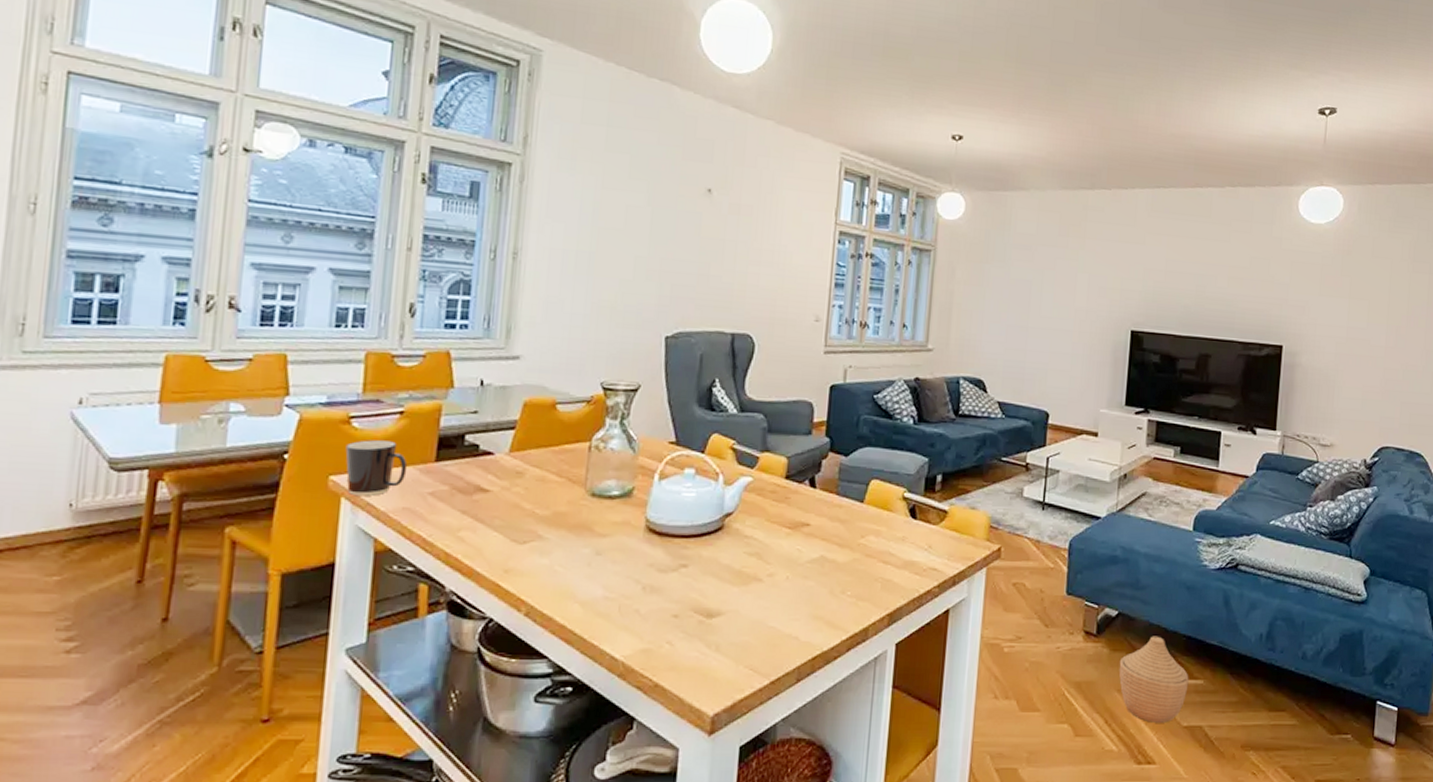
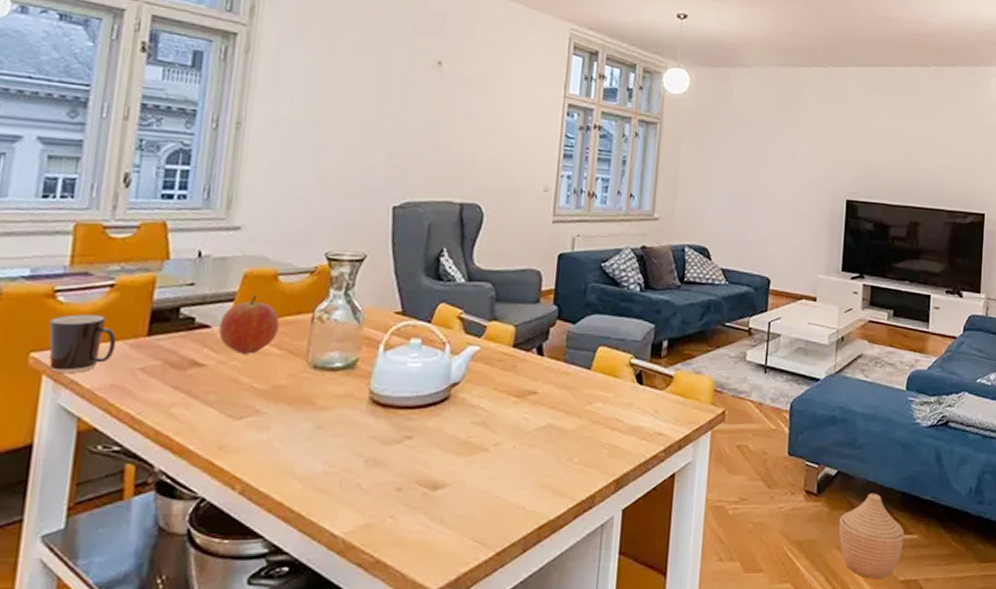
fruit: none [501,422,558,481] -> present [219,294,280,354]

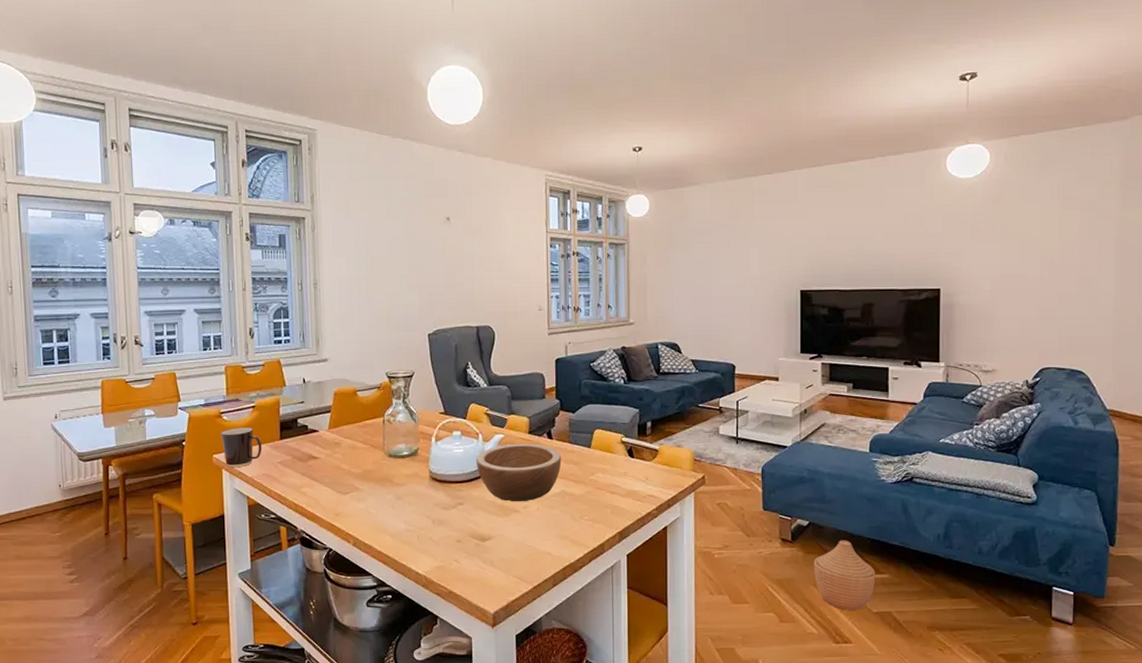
fruit: present [219,294,280,354] -> none [324,406,362,449]
bowl: none [437,359,553,438] -> present [476,443,562,502]

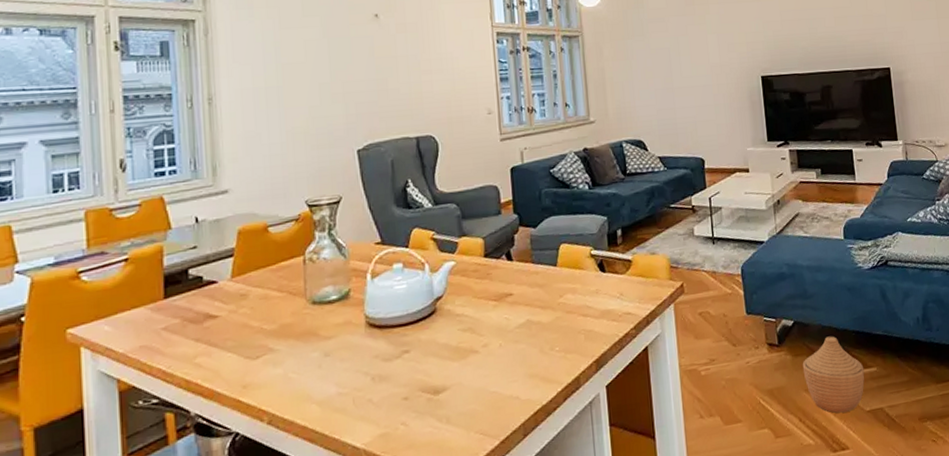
mug: present [220,427,262,468] -> none [78,287,139,344]
bowl: present [476,443,562,502] -> none [423,268,525,341]

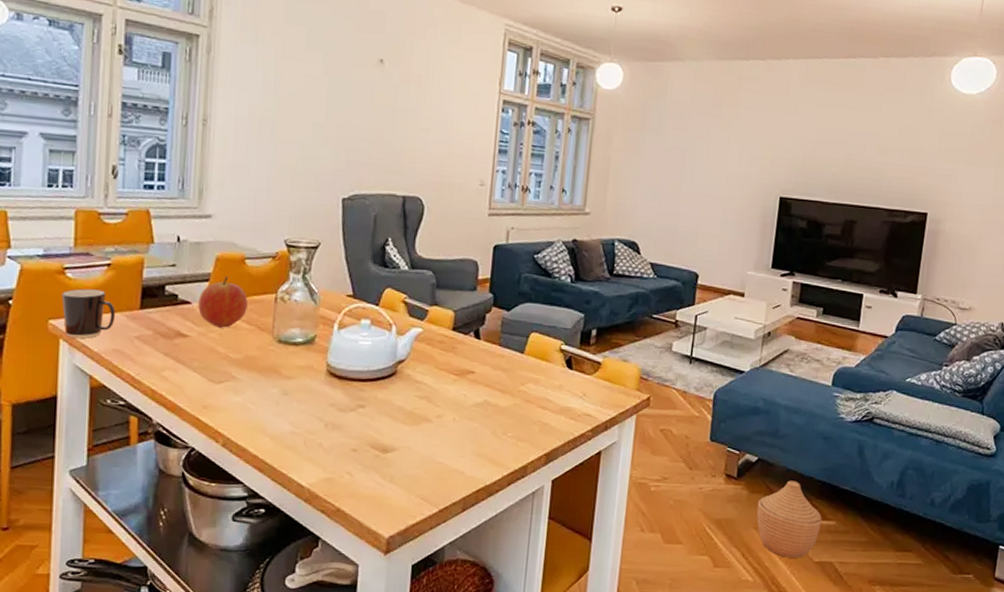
mug: none [78,287,139,344] -> present [61,288,116,339]
fruit: none [224,247,276,302] -> present [198,275,248,328]

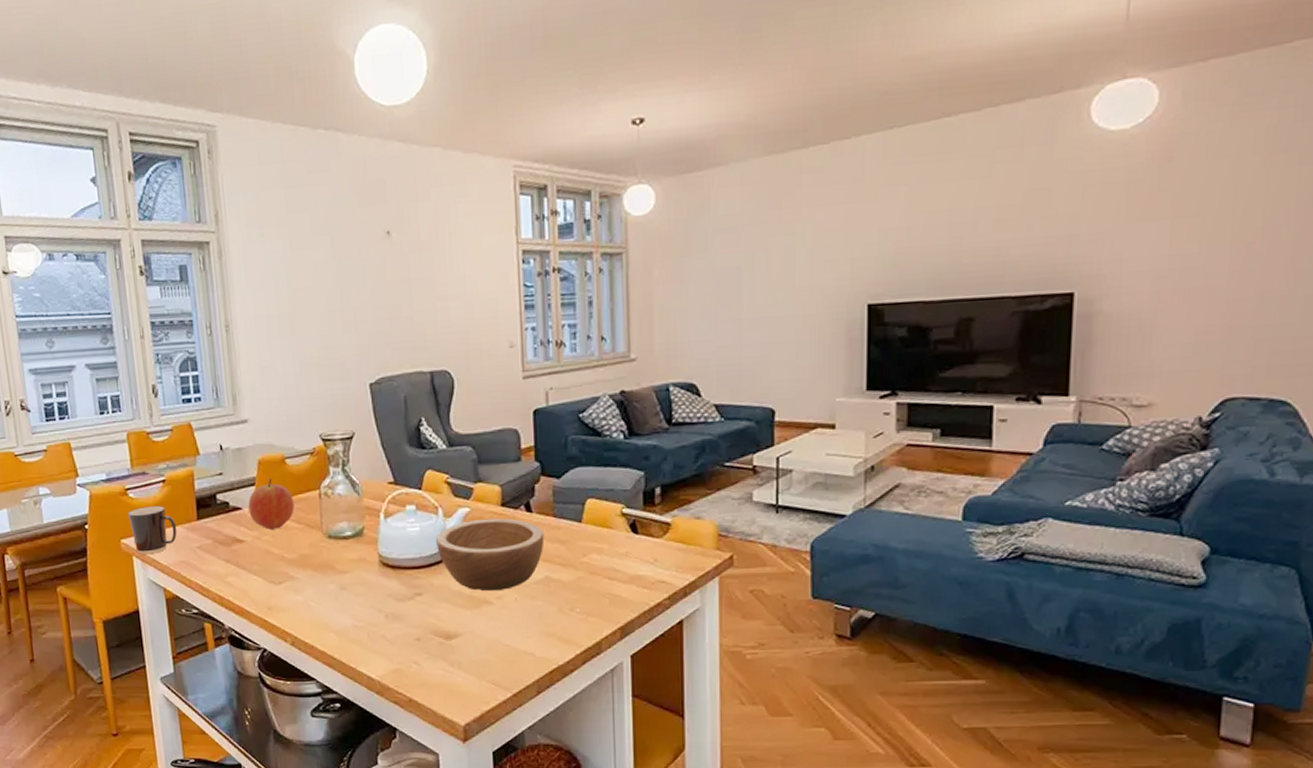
bowl: none [386,340,489,410] -> present [436,518,545,592]
woven basket: present [756,480,822,558] -> none [880,636,967,725]

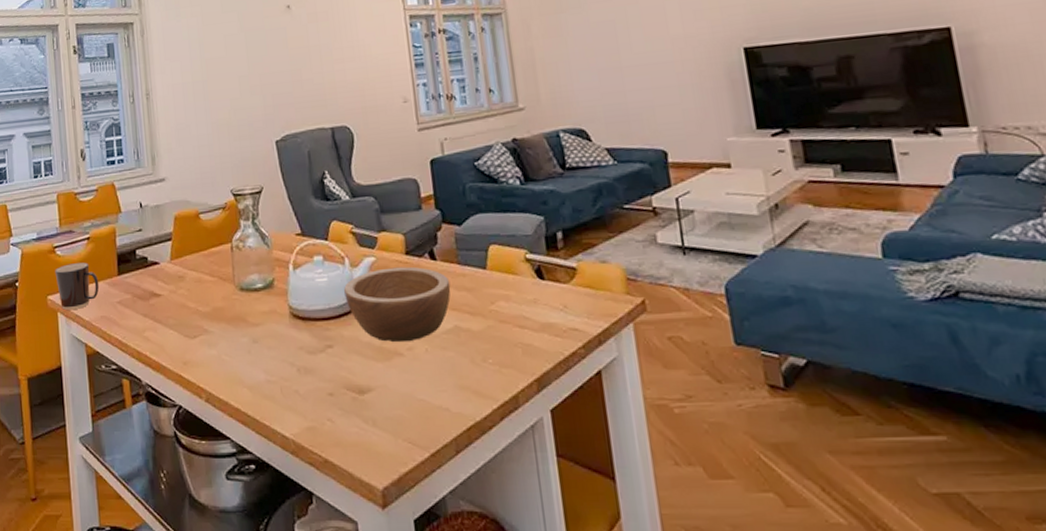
fruit: present [248,477,295,530] -> none [165,232,208,283]

